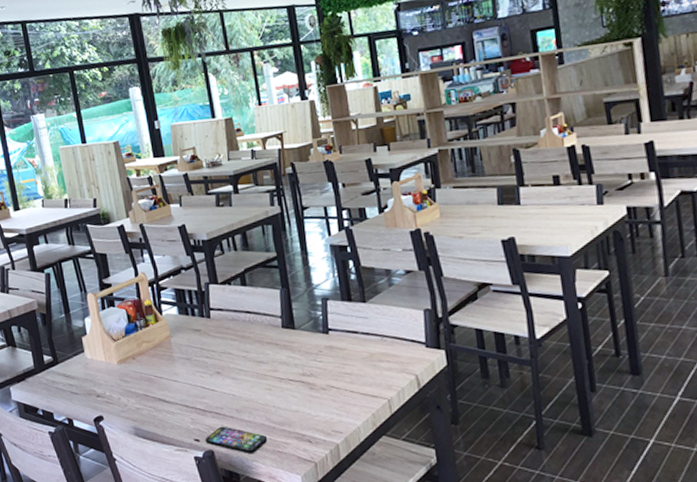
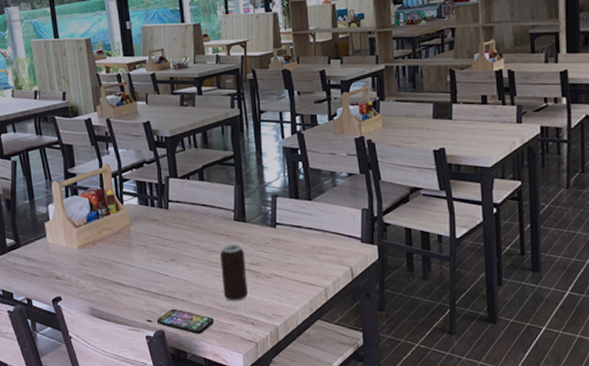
beverage can: none [268,354,302,417] -> present [219,245,248,302]

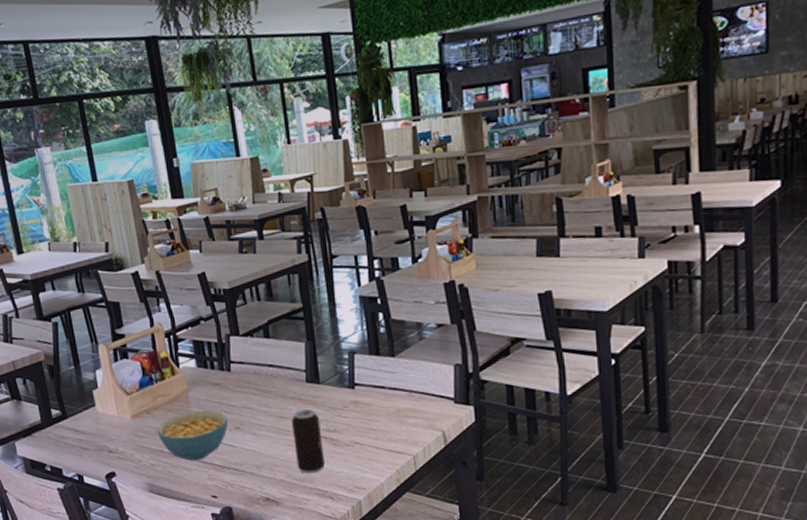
cereal bowl: none [100,243,165,288] -> present [156,409,228,461]
smartphone: present [156,308,215,335] -> none [223,482,288,511]

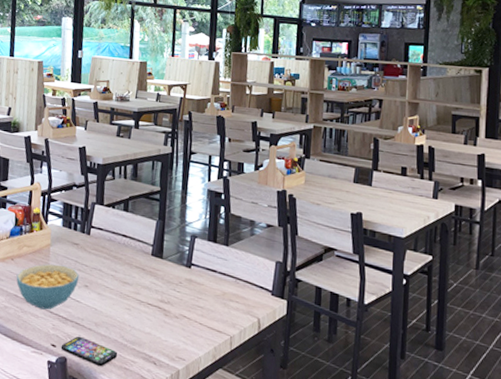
smartphone: none [223,482,288,511] -> present [60,336,118,367]
beverage can: present [291,409,325,474] -> none [130,279,157,338]

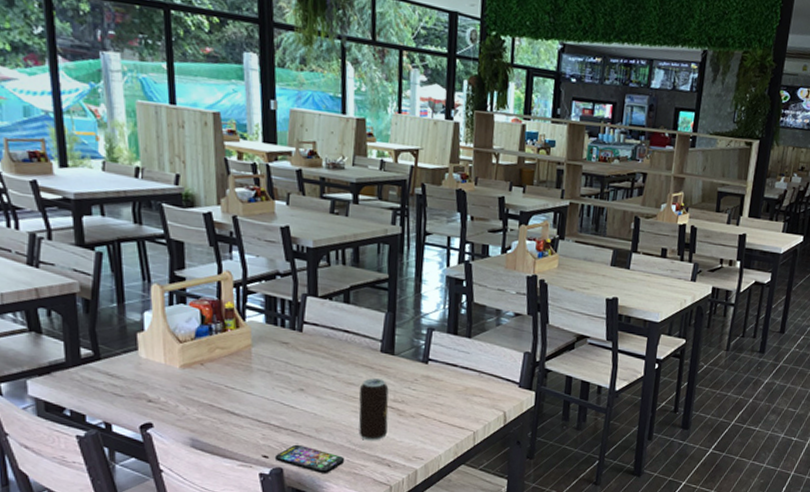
cereal bowl: present [16,264,80,310] -> none [209,367,292,419]
beverage can: none [130,279,157,338] -> present [358,378,389,441]

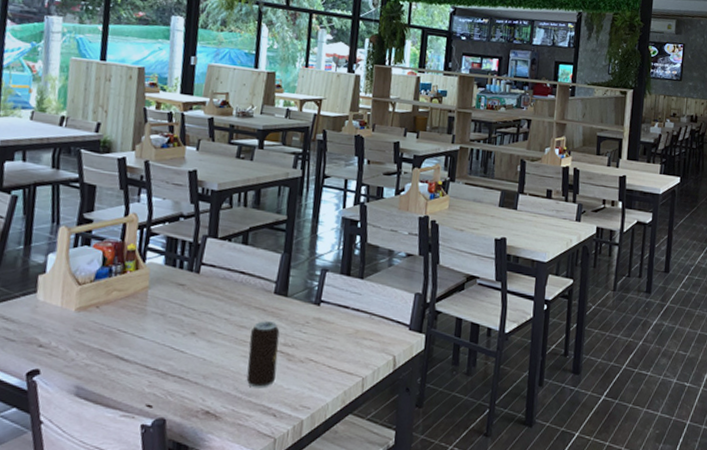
smartphone: present [274,444,345,474] -> none [158,392,231,426]

